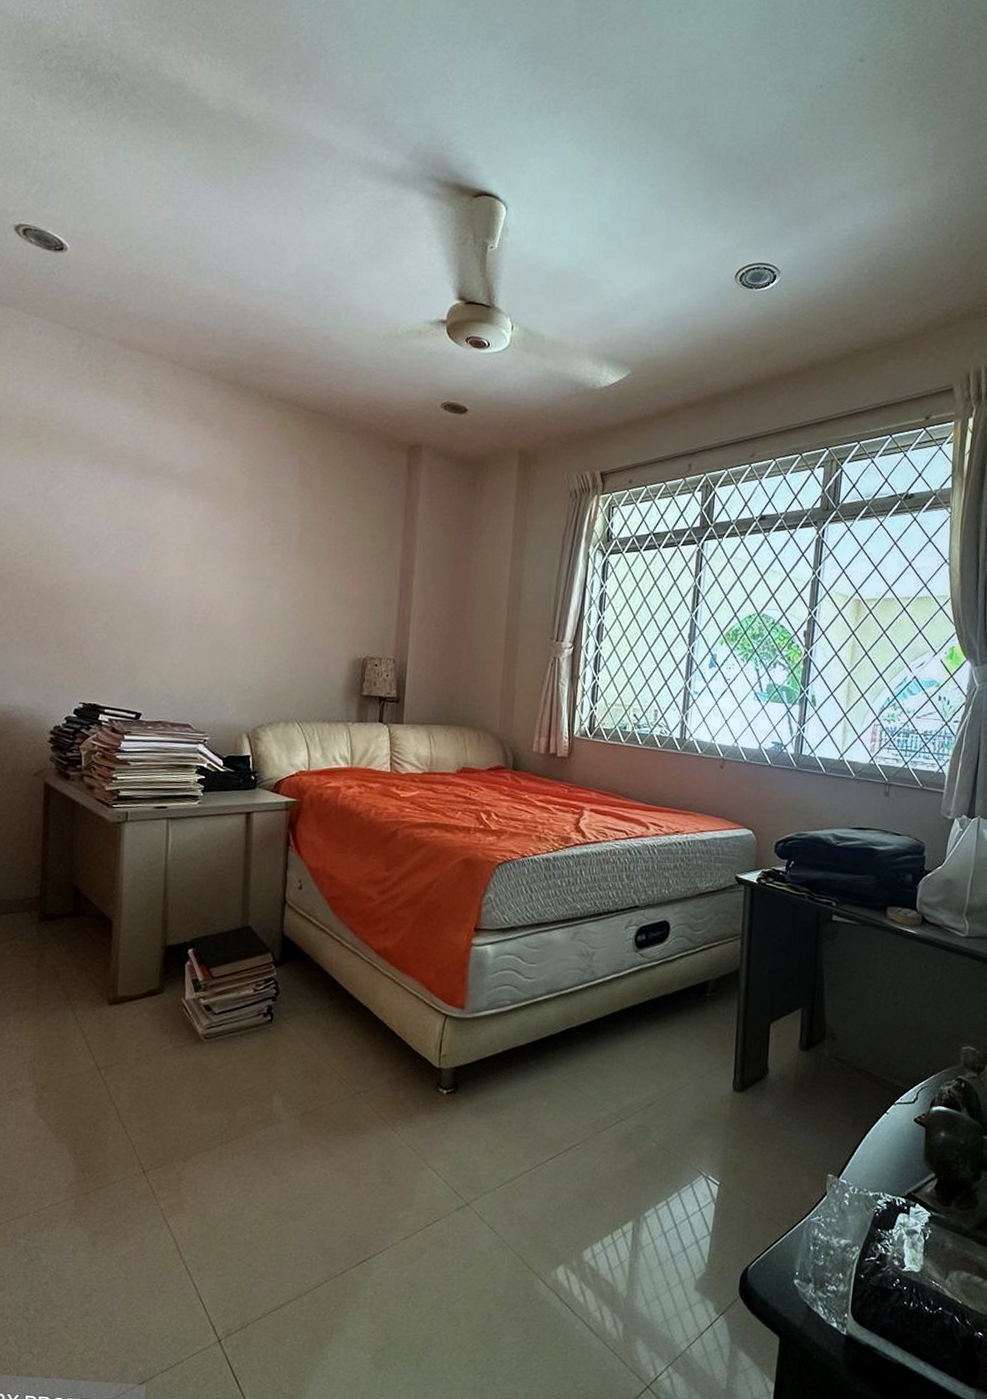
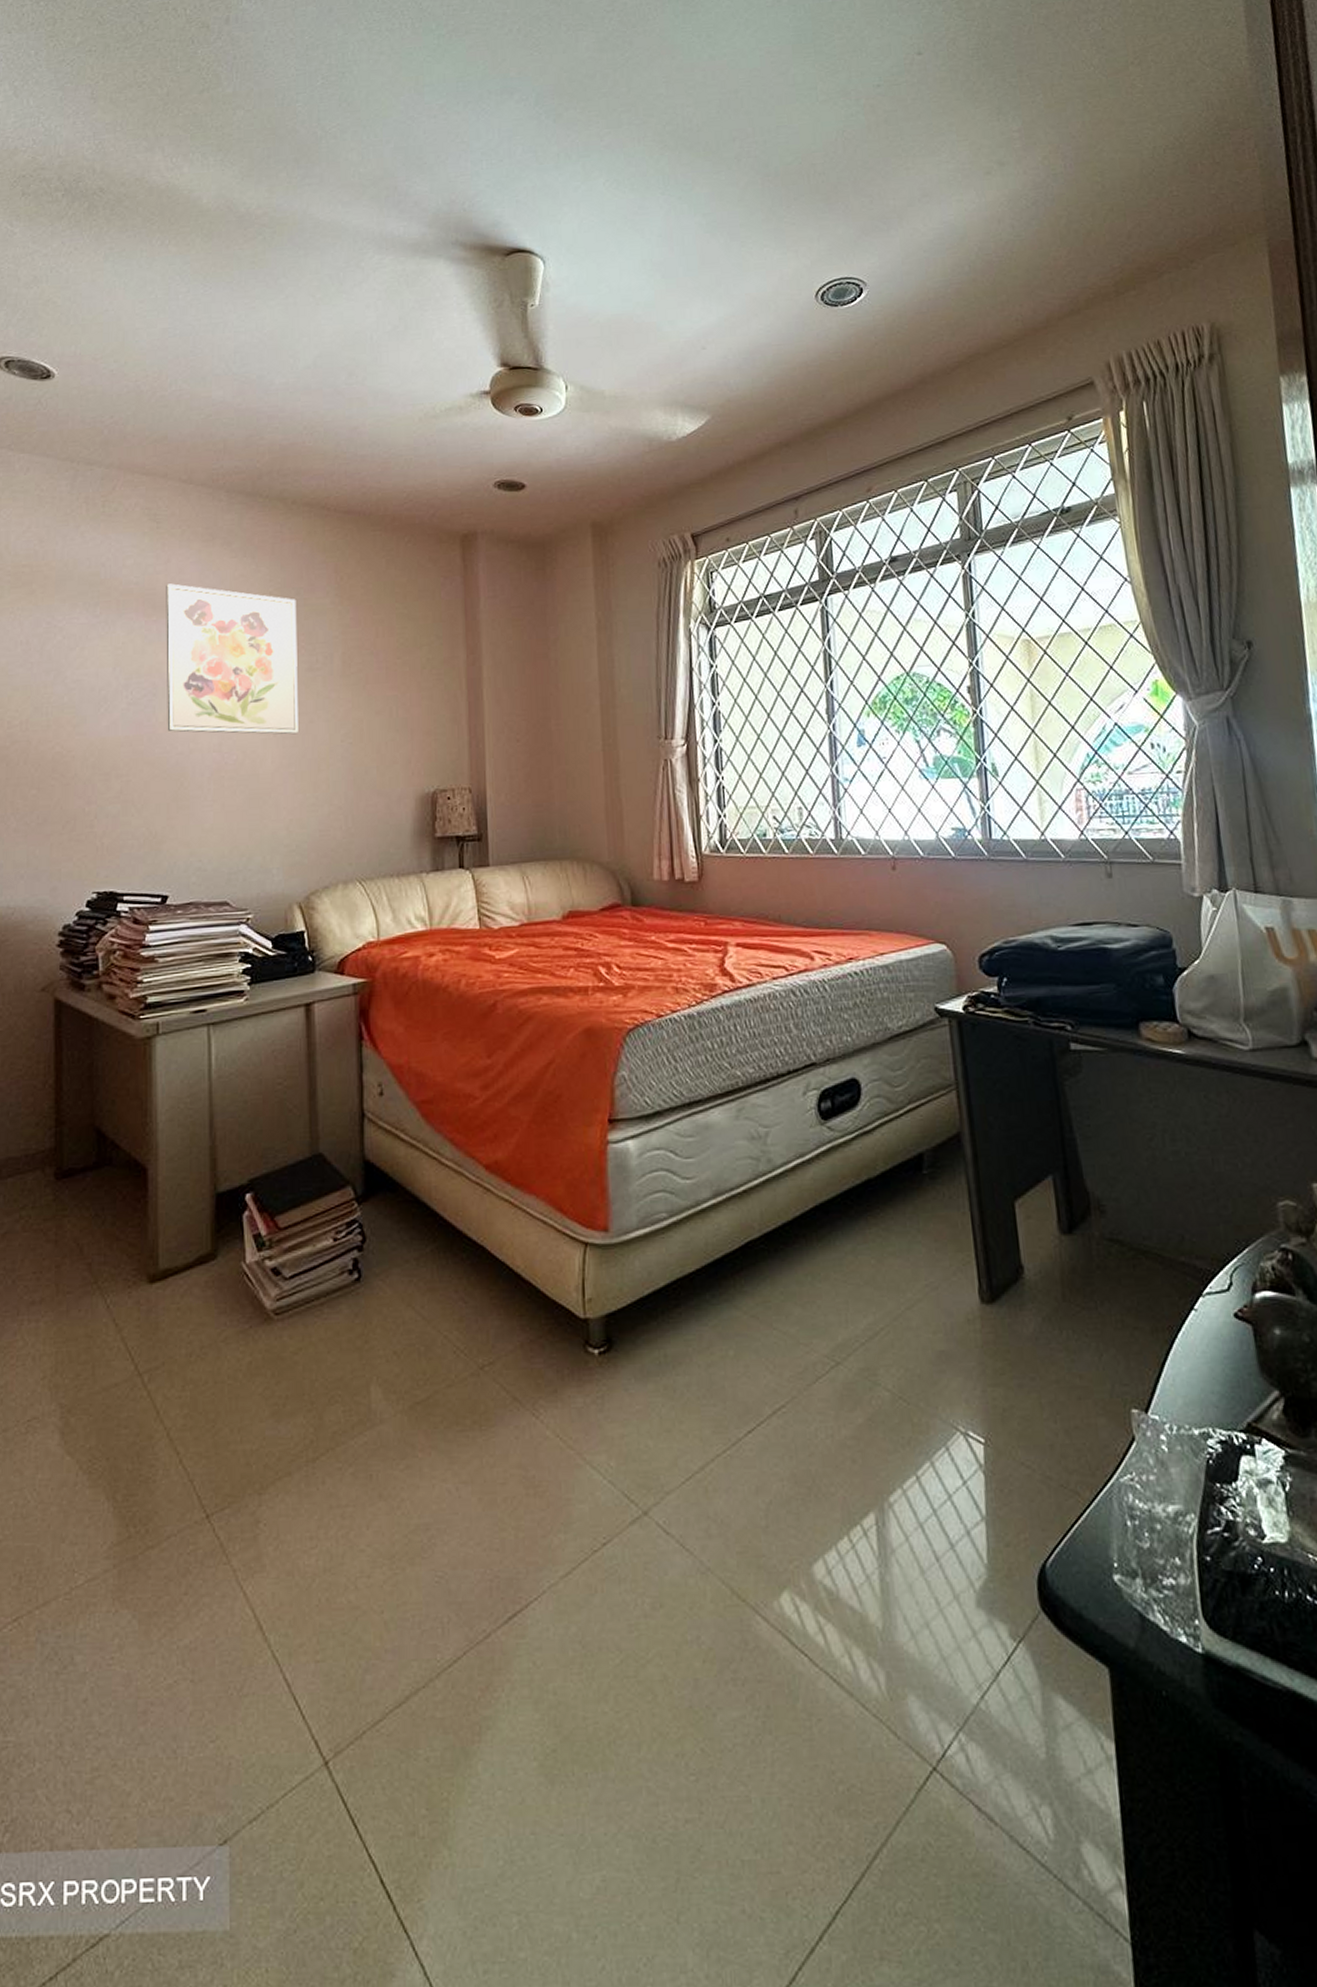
wall art: none [148,452,265,596] -> present [166,583,298,735]

